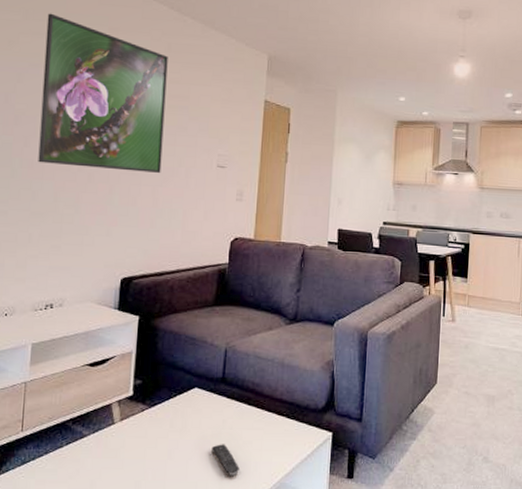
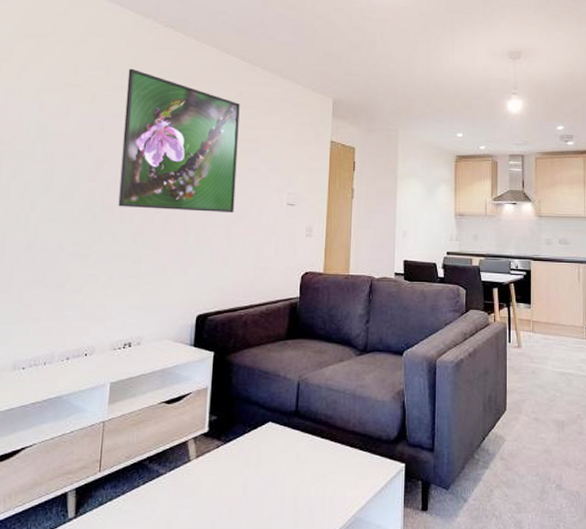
remote control: present [211,444,239,477] -> none [286,479,314,512]

